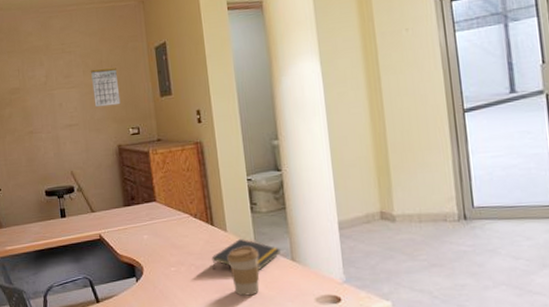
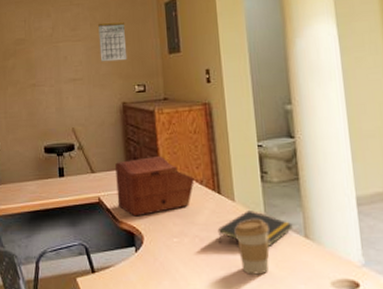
sewing box: none [114,194,189,250] -> present [115,156,194,217]

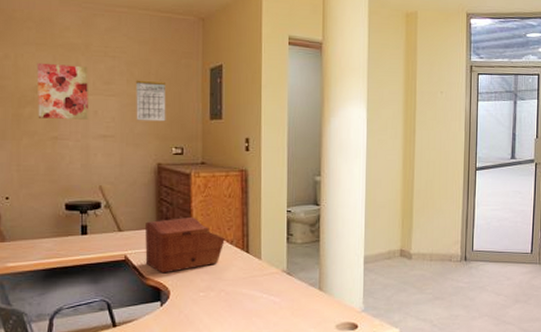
wall art: none [16,16,59,68] -> present [36,62,88,120]
notepad: present [217,209,293,248] -> none [242,266,310,299]
coffee cup: present [234,219,270,275] -> none [258,275,289,322]

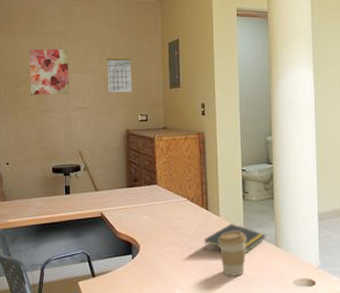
sewing box: present [145,218,225,274] -> none [117,178,186,229]
notepad: none [242,266,310,299] -> present [204,223,266,254]
coffee cup: none [258,275,289,322] -> present [218,231,247,276]

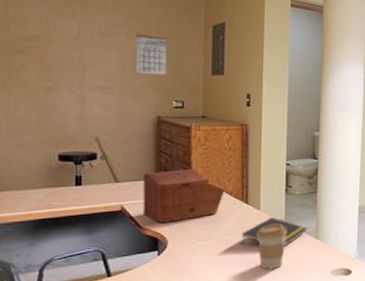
wall art: present [29,48,69,95] -> none [29,11,86,71]
sewing box: none [117,178,186,229] -> present [142,169,225,224]

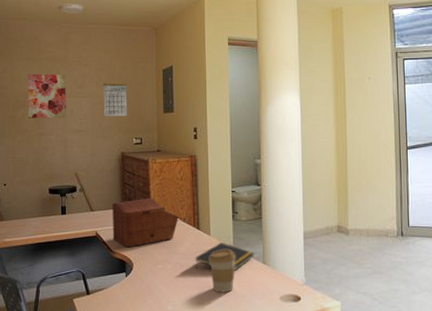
wall art: none [29,11,86,71] -> present [27,73,66,118]

